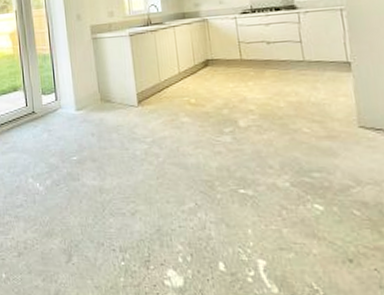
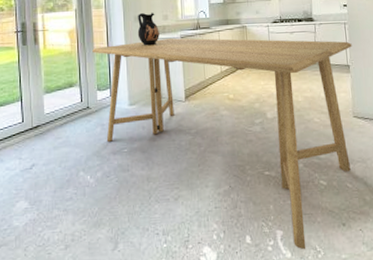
dining table: none [35,32,358,287] -> present [92,37,352,250]
ceramic jug: none [80,10,106,46] -> present [137,13,160,46]

